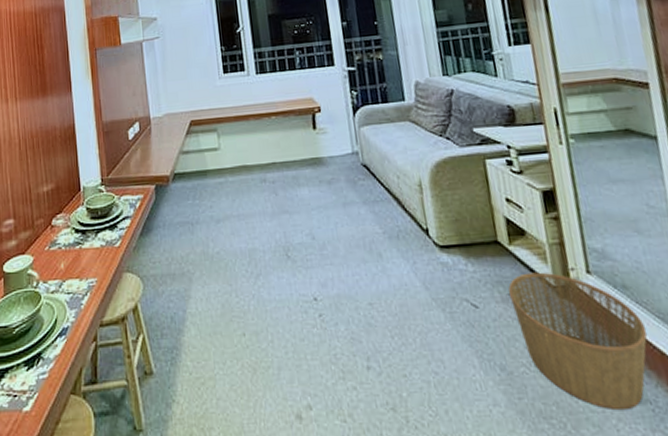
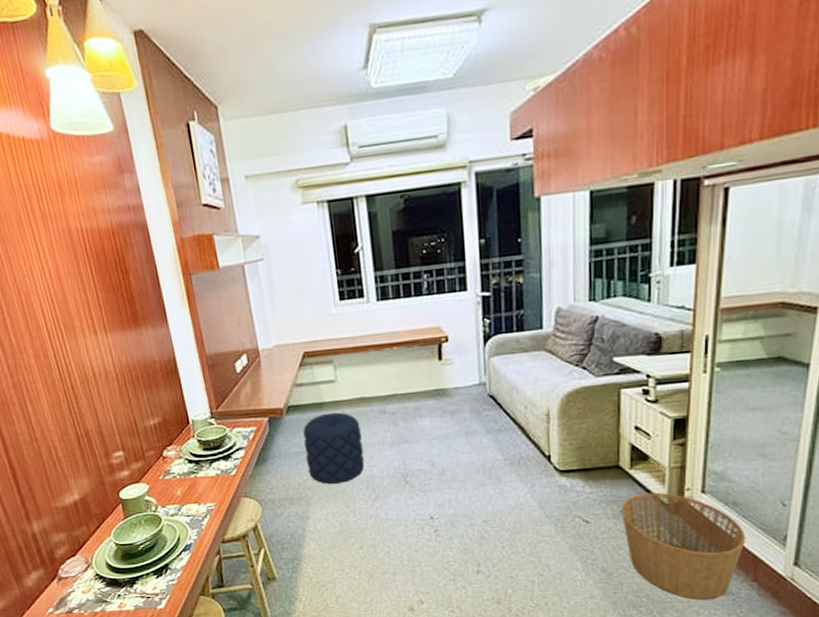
pouf: none [187,180,246,258] -> present [303,412,365,484]

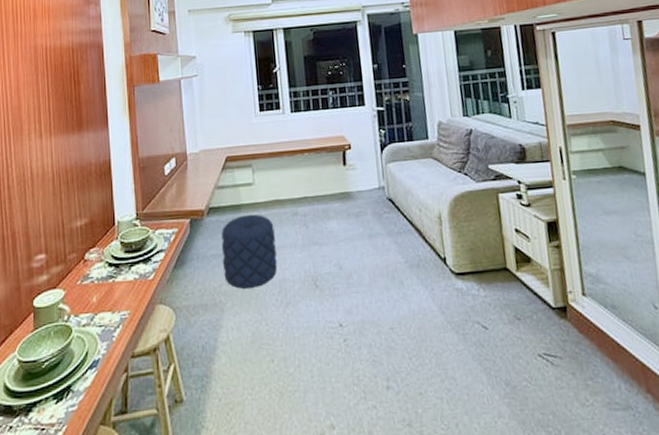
basket: present [621,492,746,600] -> none [514,295,632,417]

